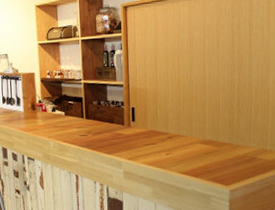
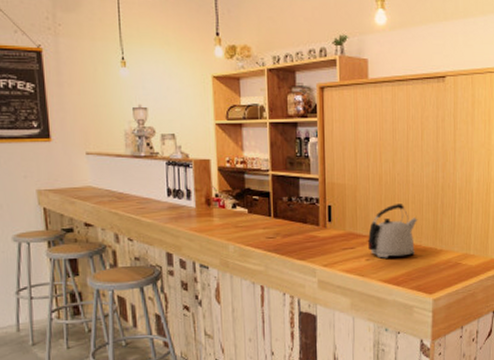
kettle: none [168,104,215,153] -> present [368,204,418,258]

